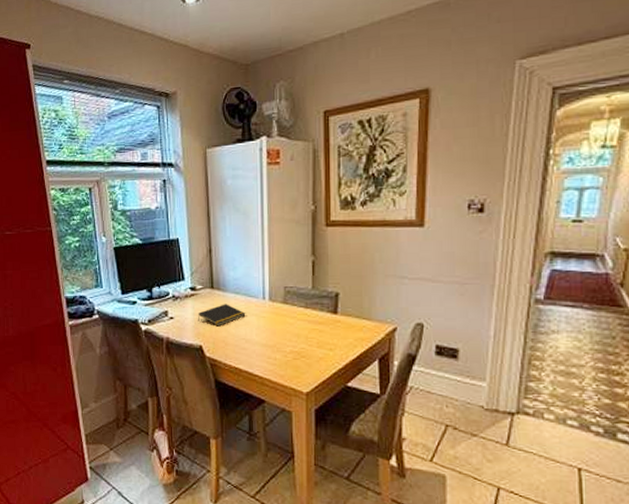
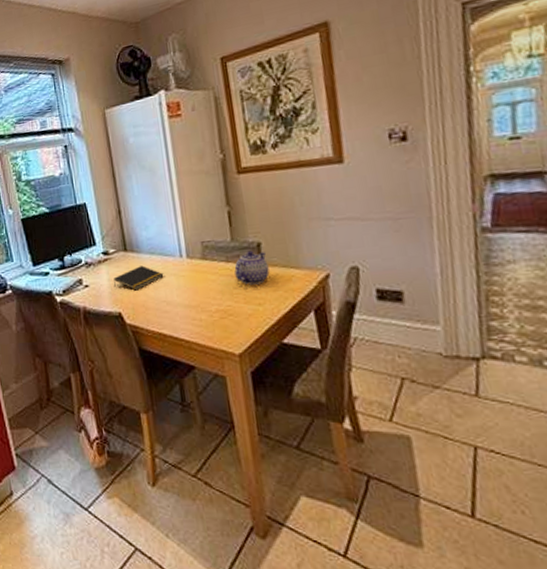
teapot: none [312,299,343,331] -> present [234,250,270,285]

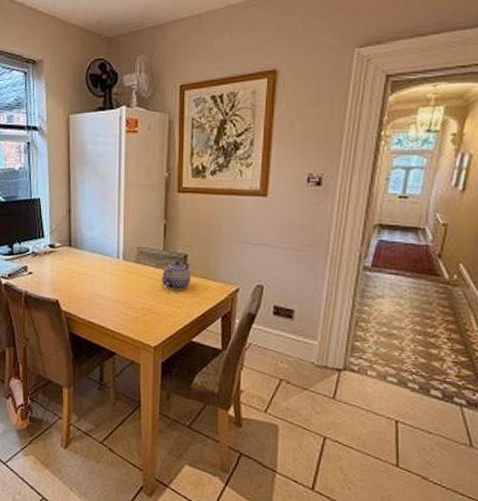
notepad: present [114,265,164,291] -> none [56,261,101,282]

